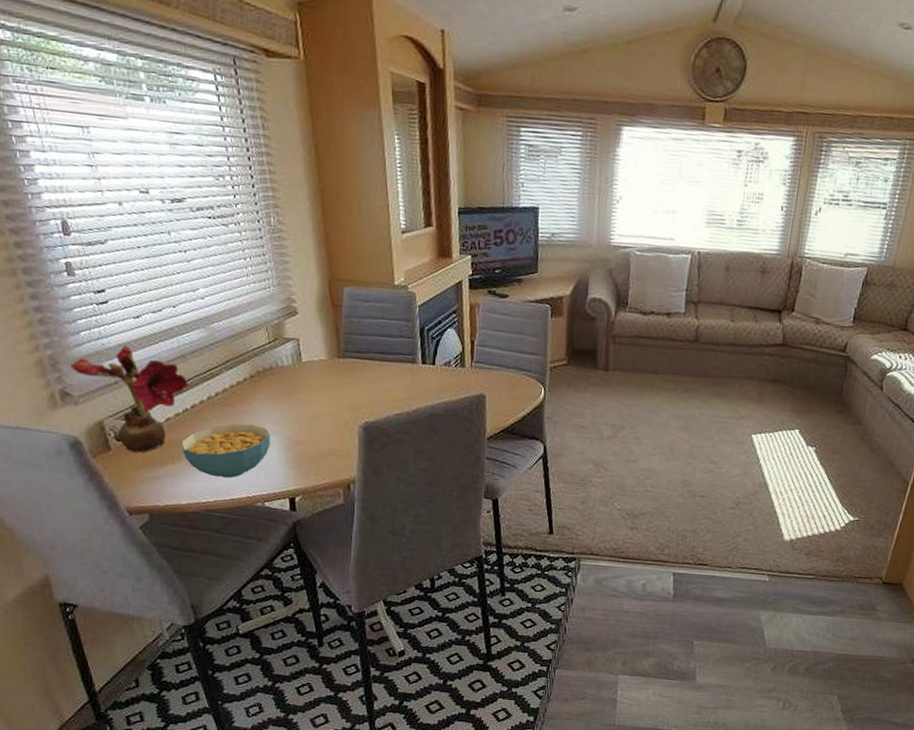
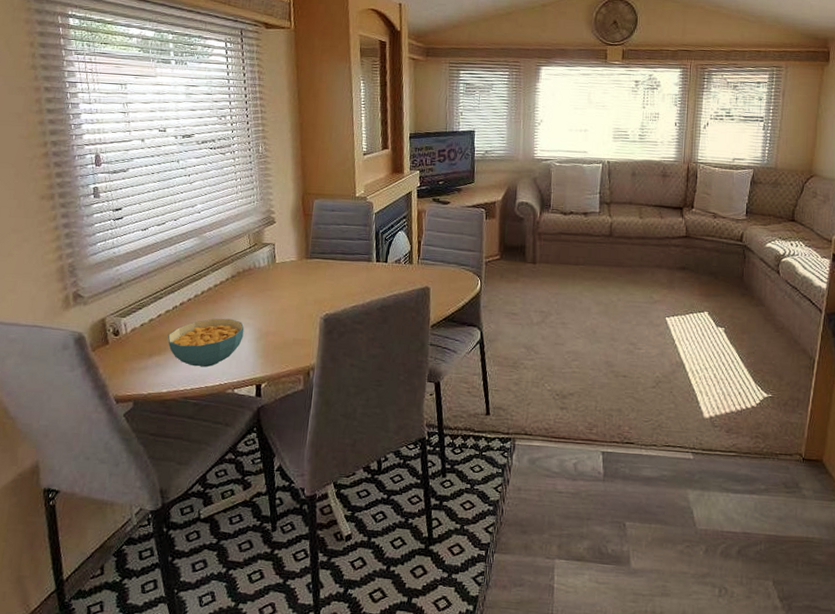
flower: present [71,345,190,453] -> none [85,252,181,346]

